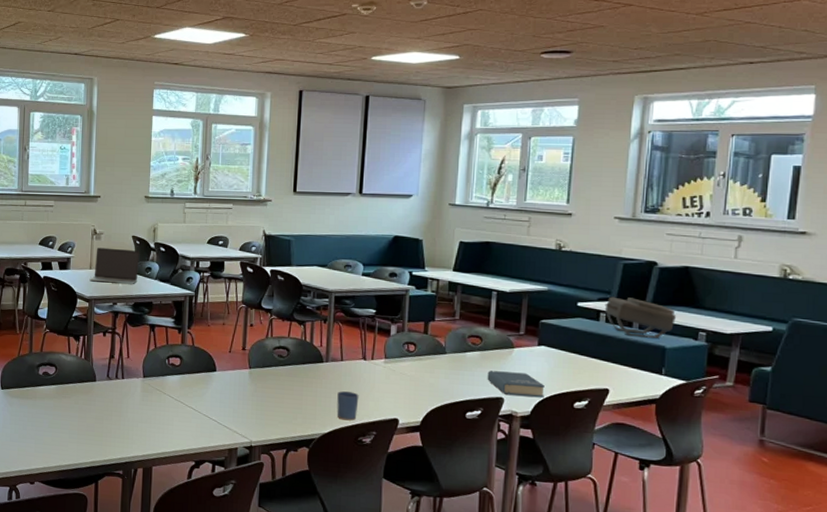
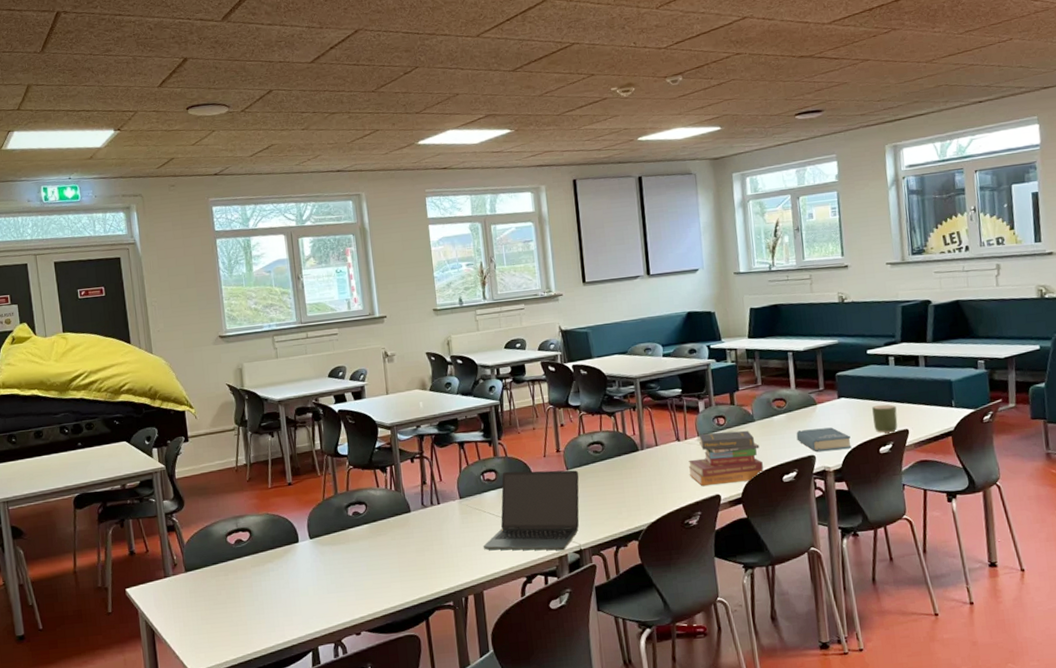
laptop: present [89,247,140,285] -> none [387,367,439,407]
laptop: none [158,360,261,444] -> present [483,470,580,551]
mug: present [336,391,359,421] -> none [657,475,680,506]
books: none [370,356,447,411] -> present [688,430,763,486]
mug: none [572,359,599,389] -> present [872,404,898,433]
backpack: present [604,296,676,338] -> none [891,337,956,376]

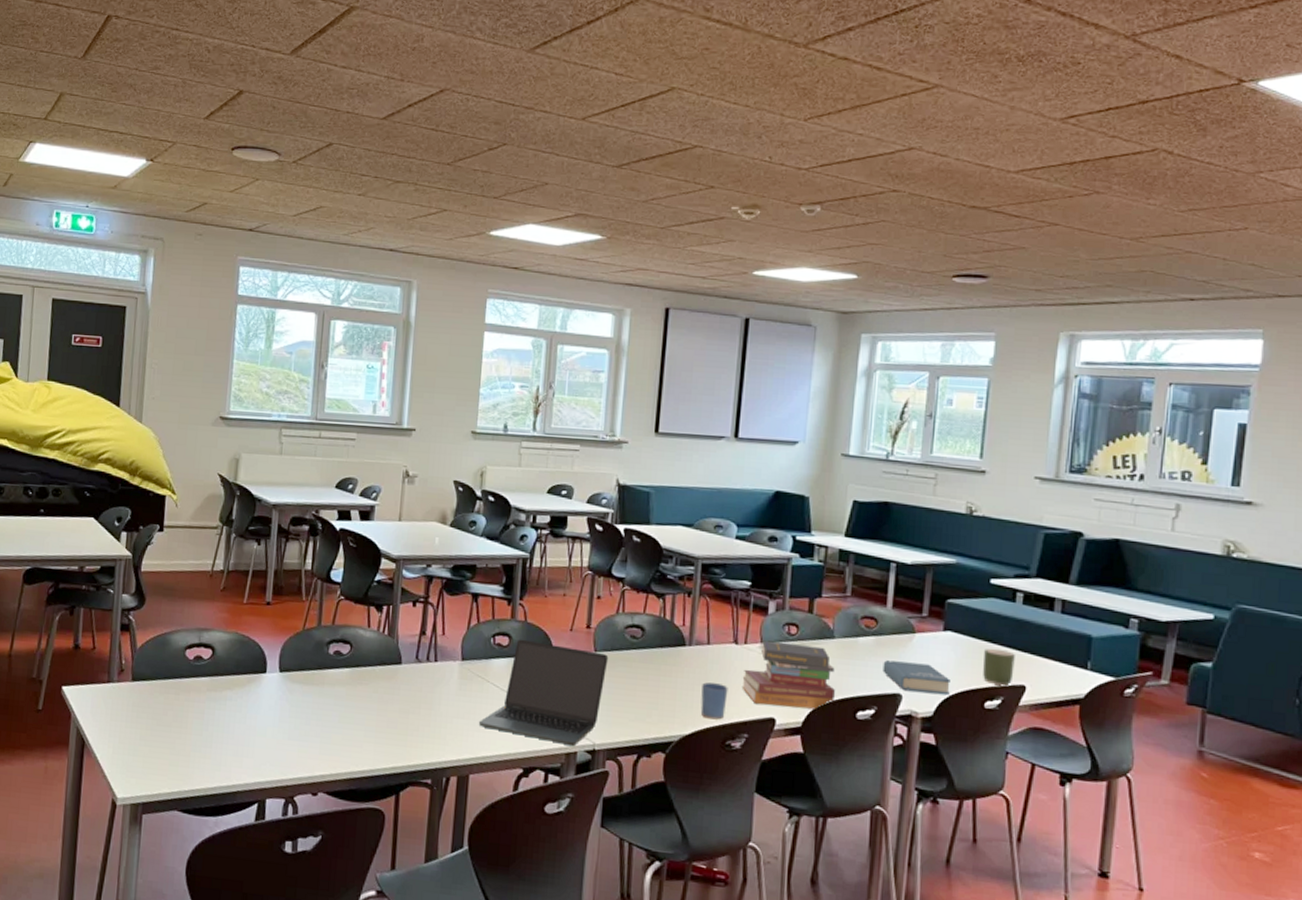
mug: none [657,475,680,506] -> present [700,682,728,720]

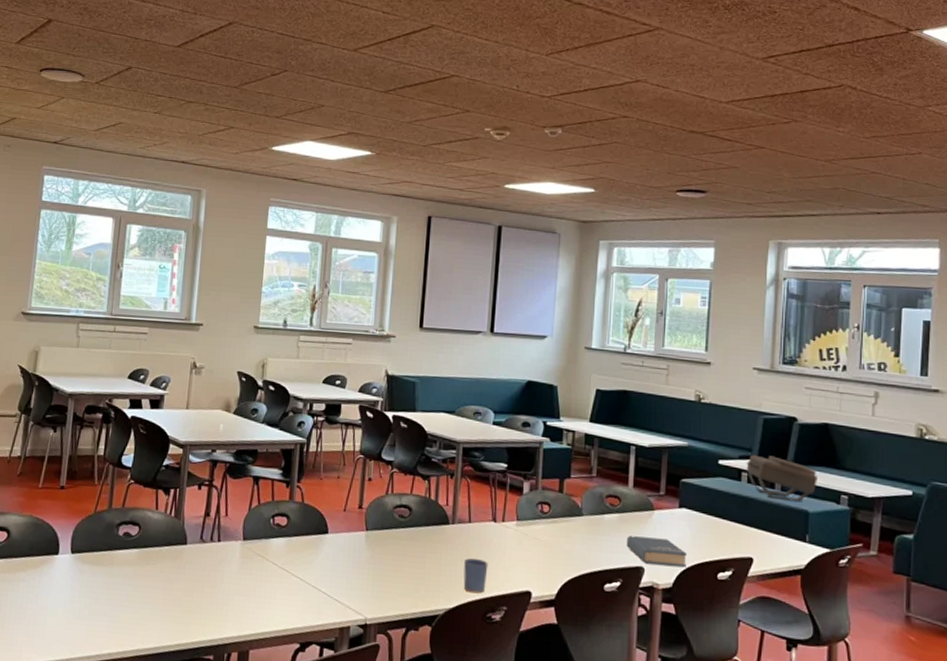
laptop: present [478,639,609,747] -> none [258,519,379,622]
books: present [741,640,835,709] -> none [500,518,584,582]
mug: present [983,648,1015,685] -> none [715,523,743,558]
backpack: none [1022,573,1104,625] -> present [746,454,817,501]

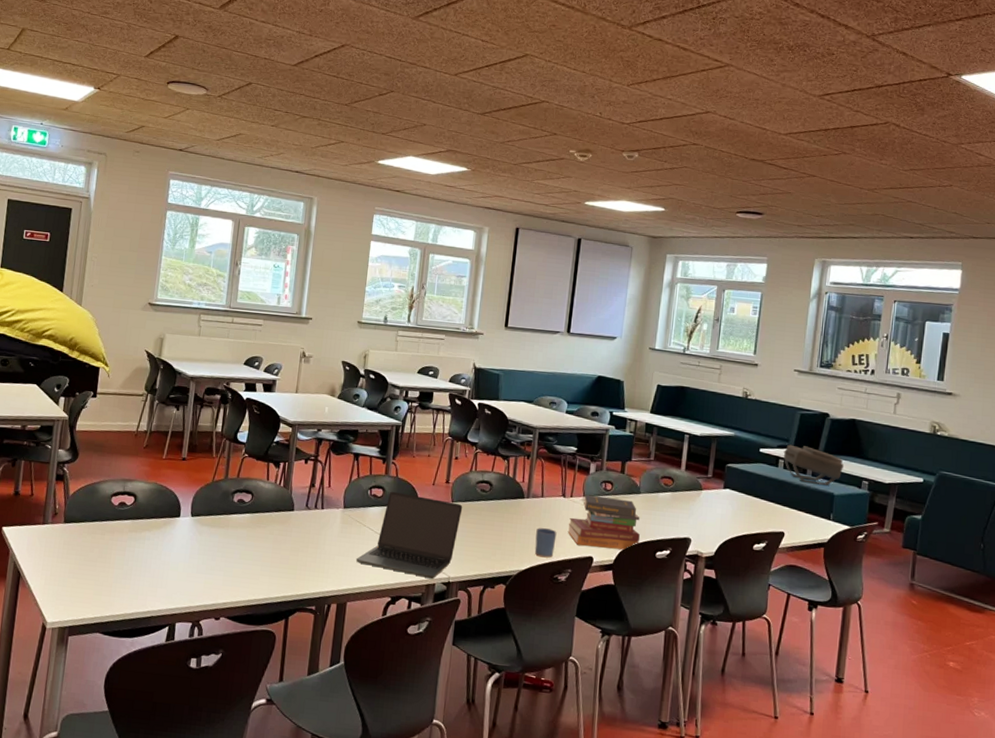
laptop: none [258,519,379,622] -> present [355,491,463,579]
books: none [500,518,584,582] -> present [567,494,640,550]
book: present [626,536,687,568] -> none [677,511,728,540]

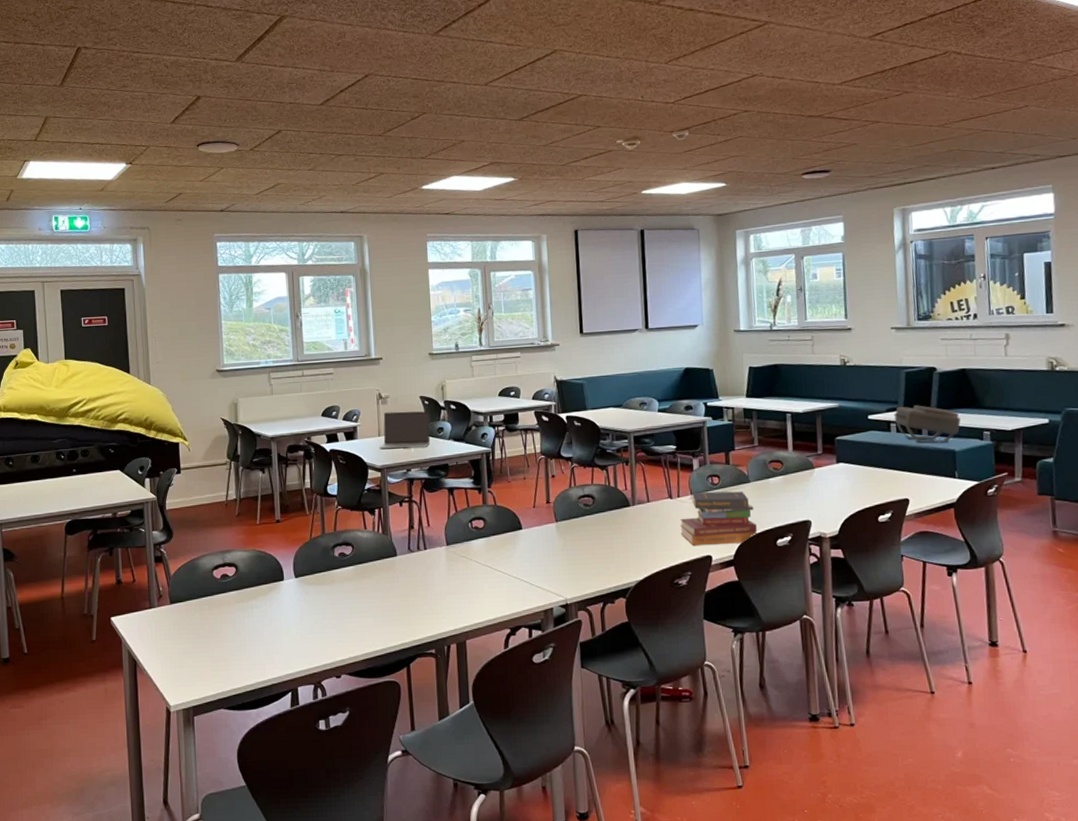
laptop: none [294,371,349,412] -> present [379,411,430,449]
laptop: present [355,491,463,579] -> none [467,520,568,604]
mug: present [534,528,557,558] -> none [648,533,670,564]

